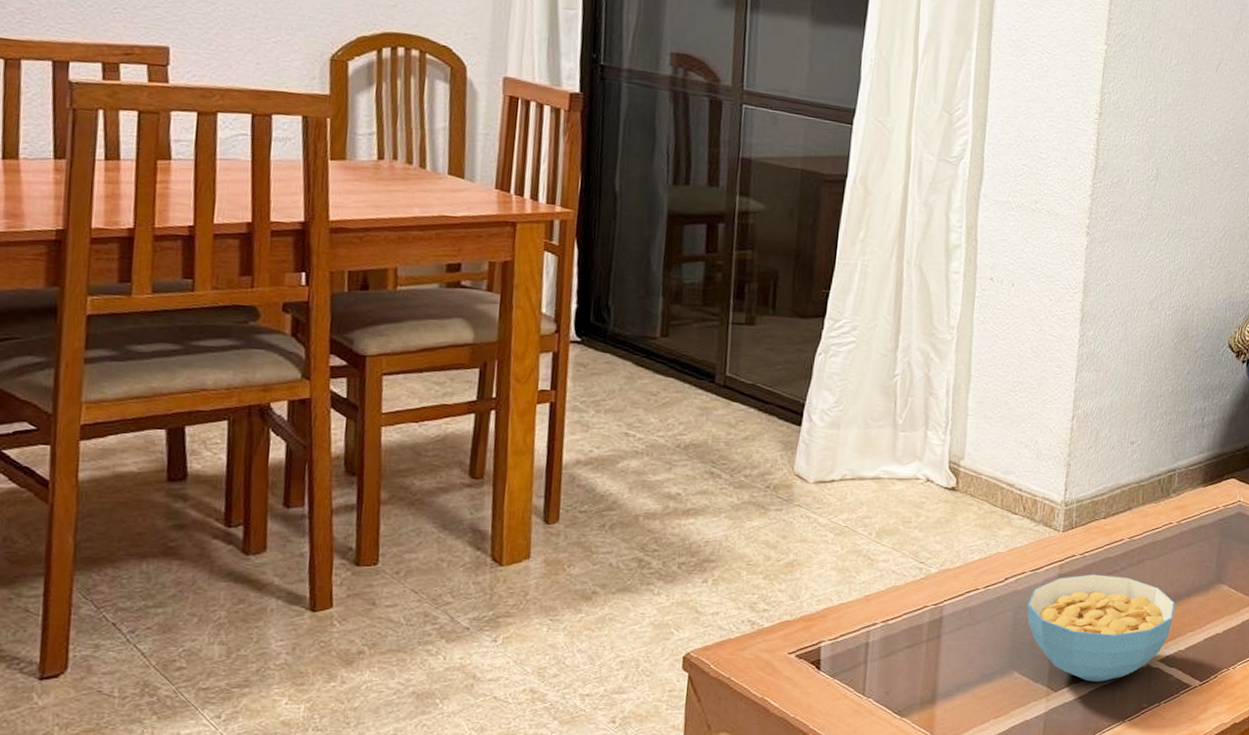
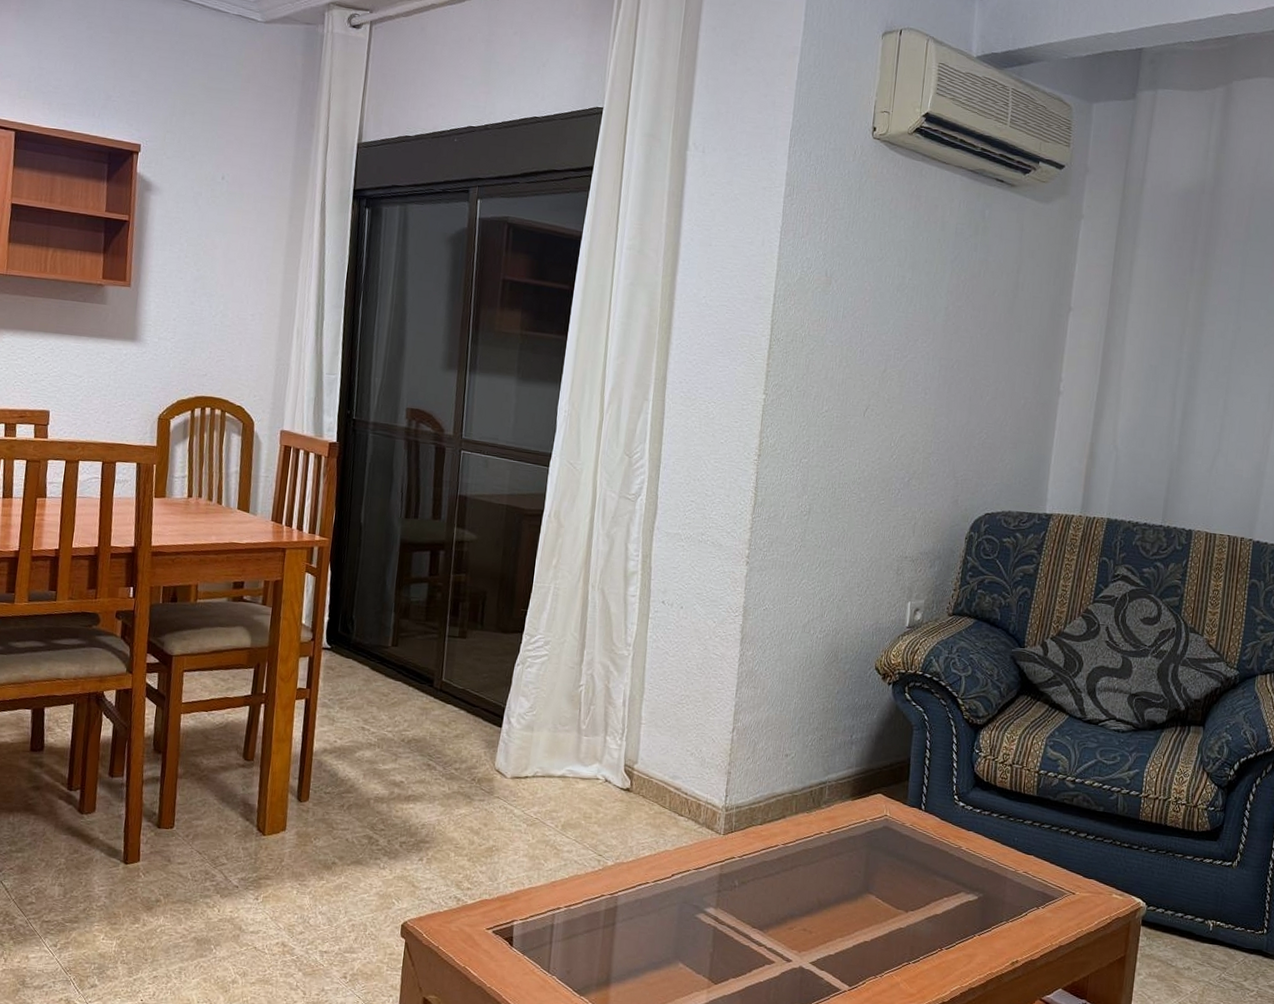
cereal bowl: present [1027,574,1175,682] -> none [691,876,826,979]

